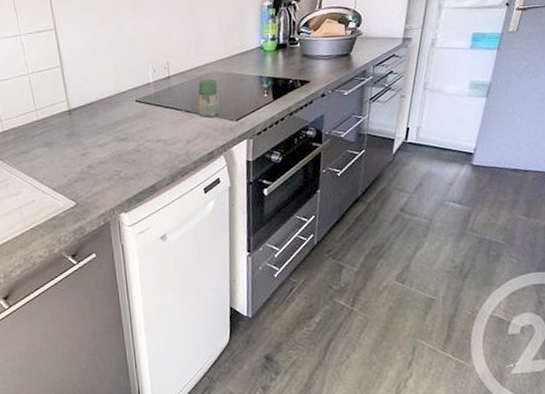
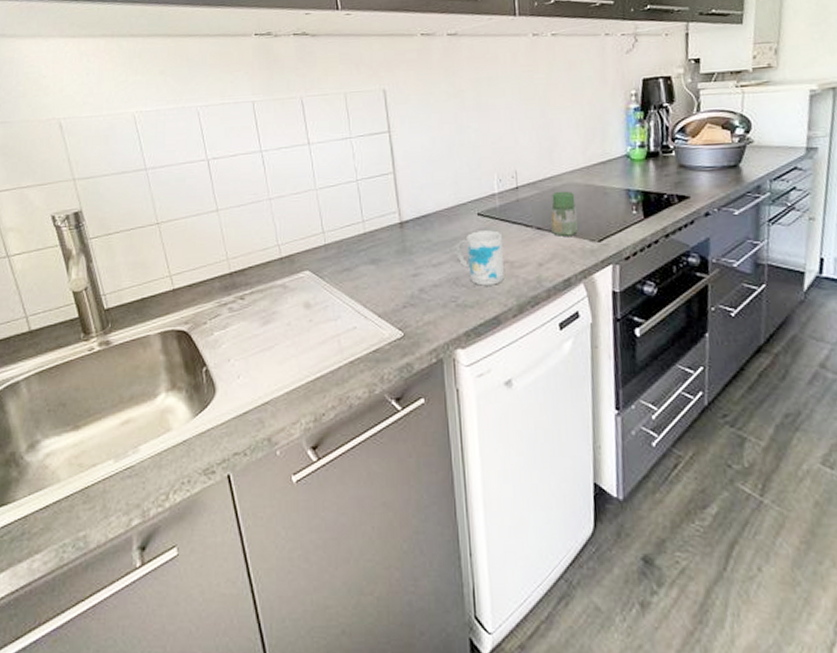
mug: none [119,114,159,161] -> present [457,230,504,286]

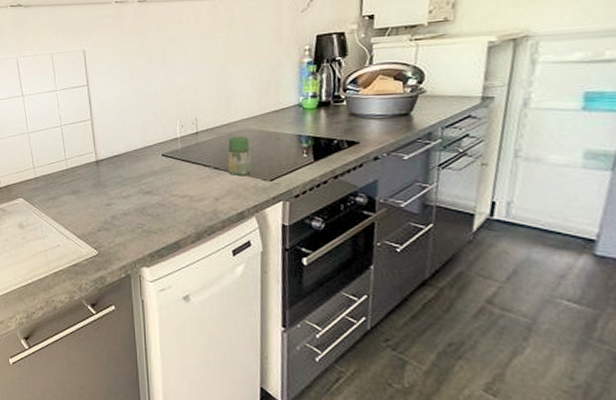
mug: present [457,230,504,286] -> none [144,169,184,216]

